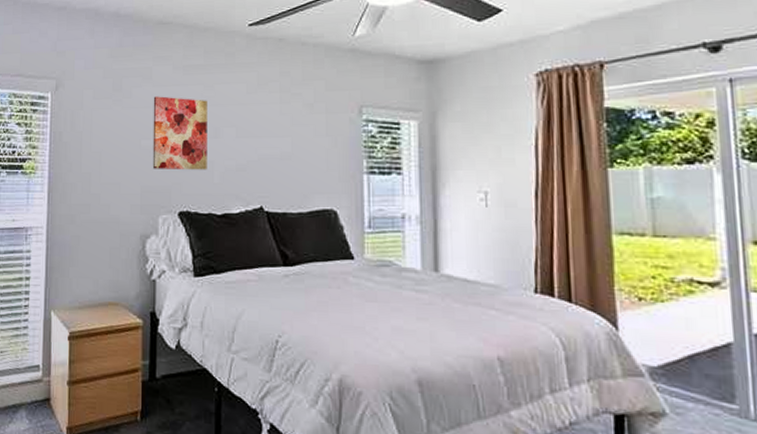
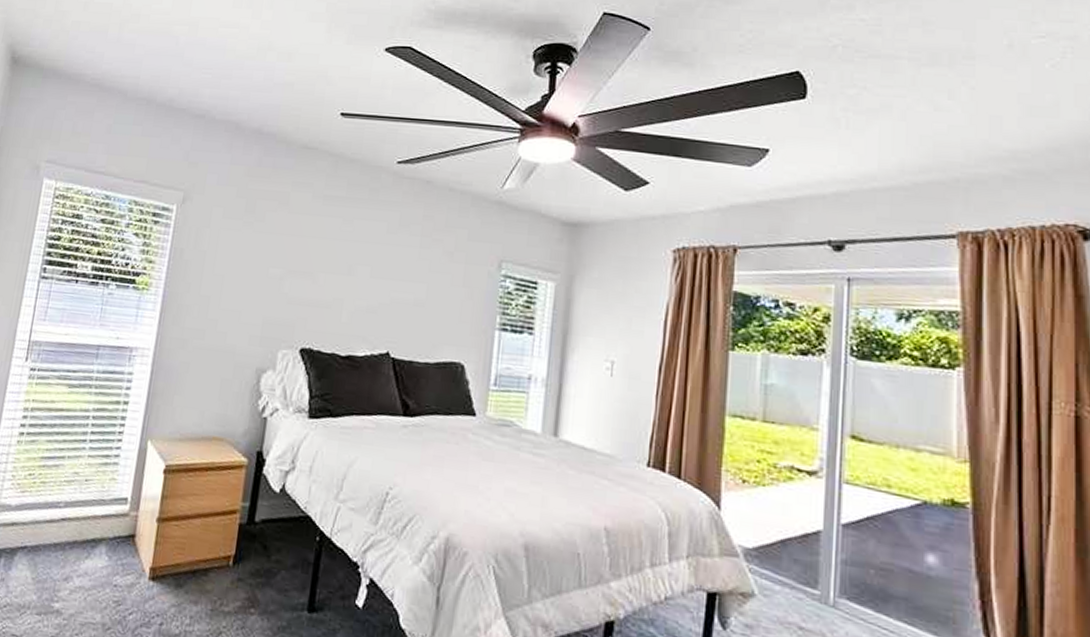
wall art: present [152,96,207,170] -> none [278,223,345,308]

